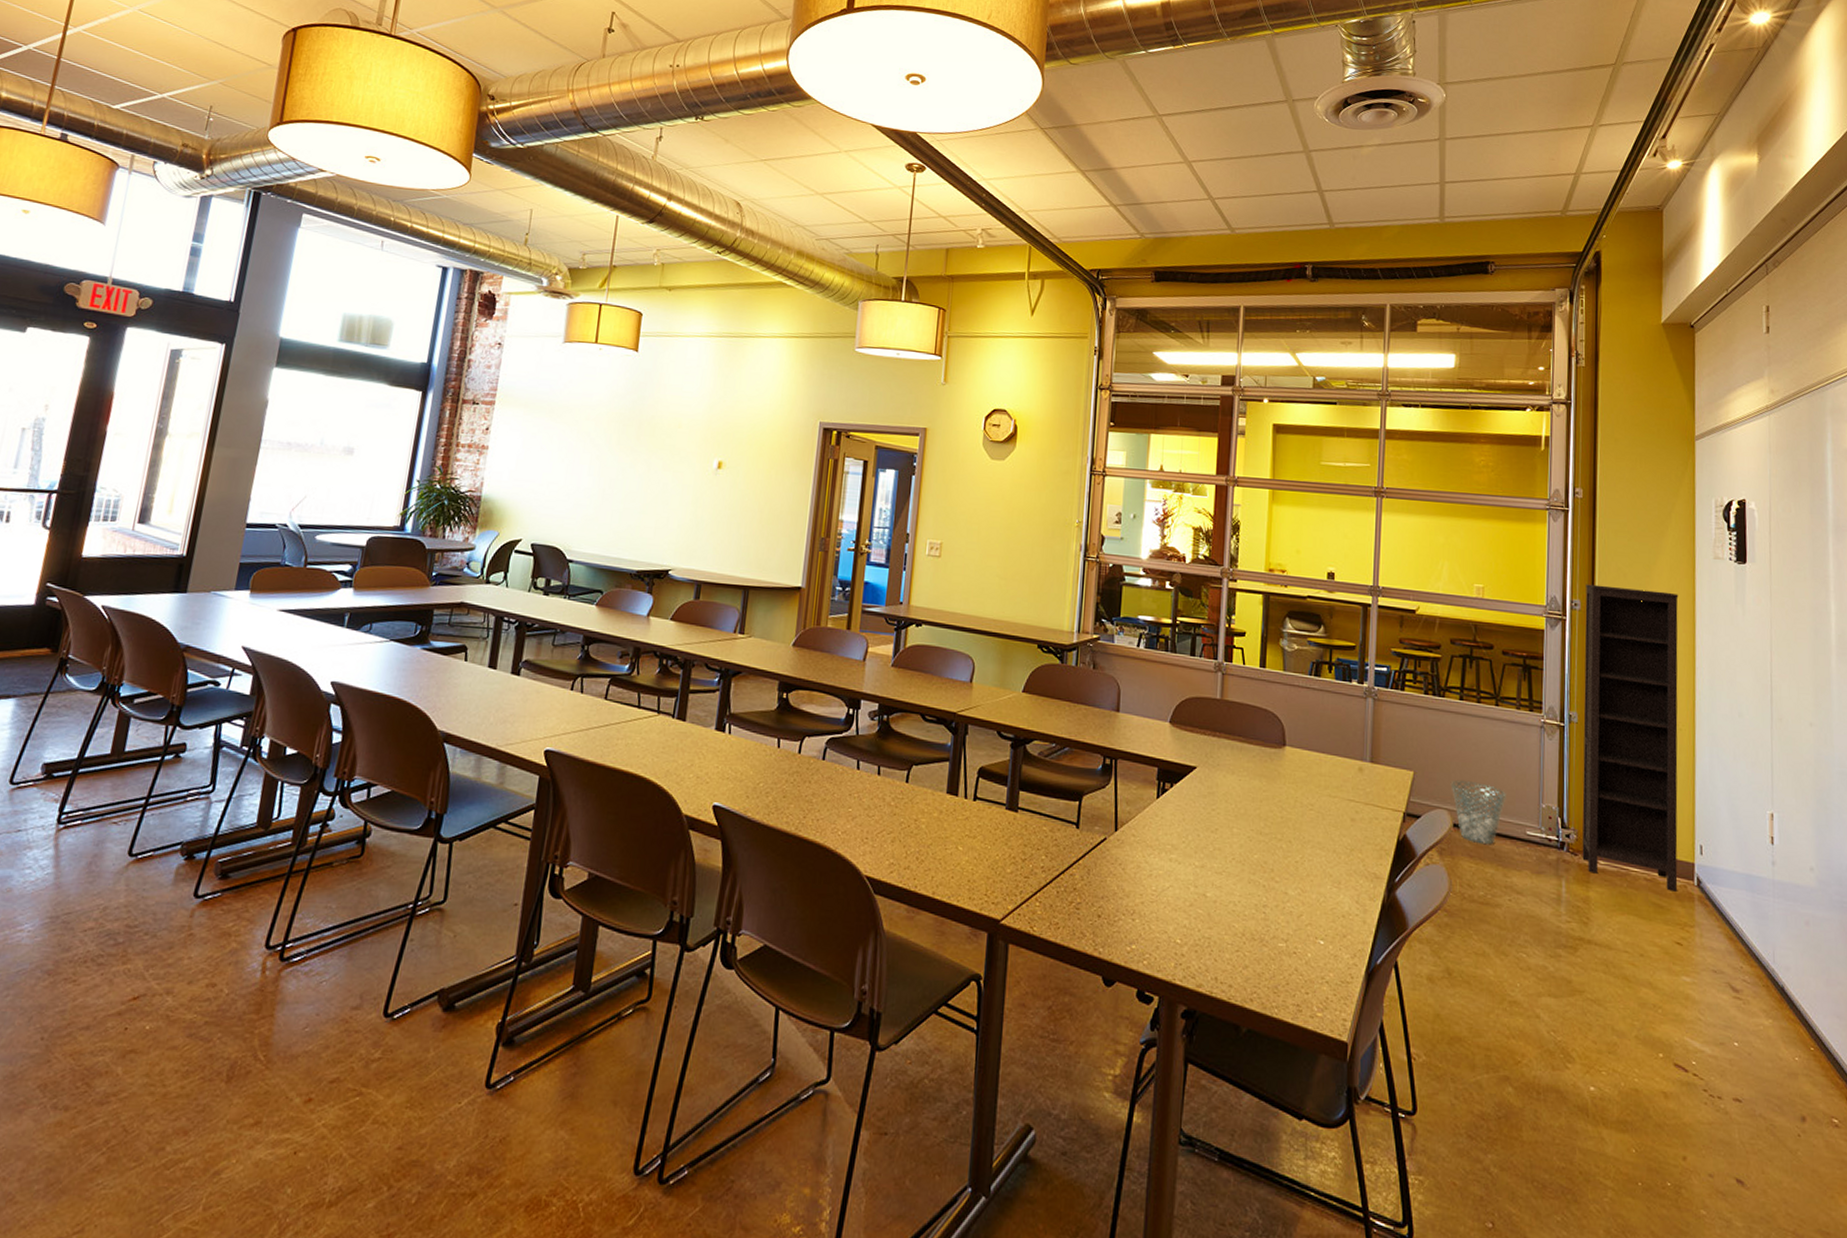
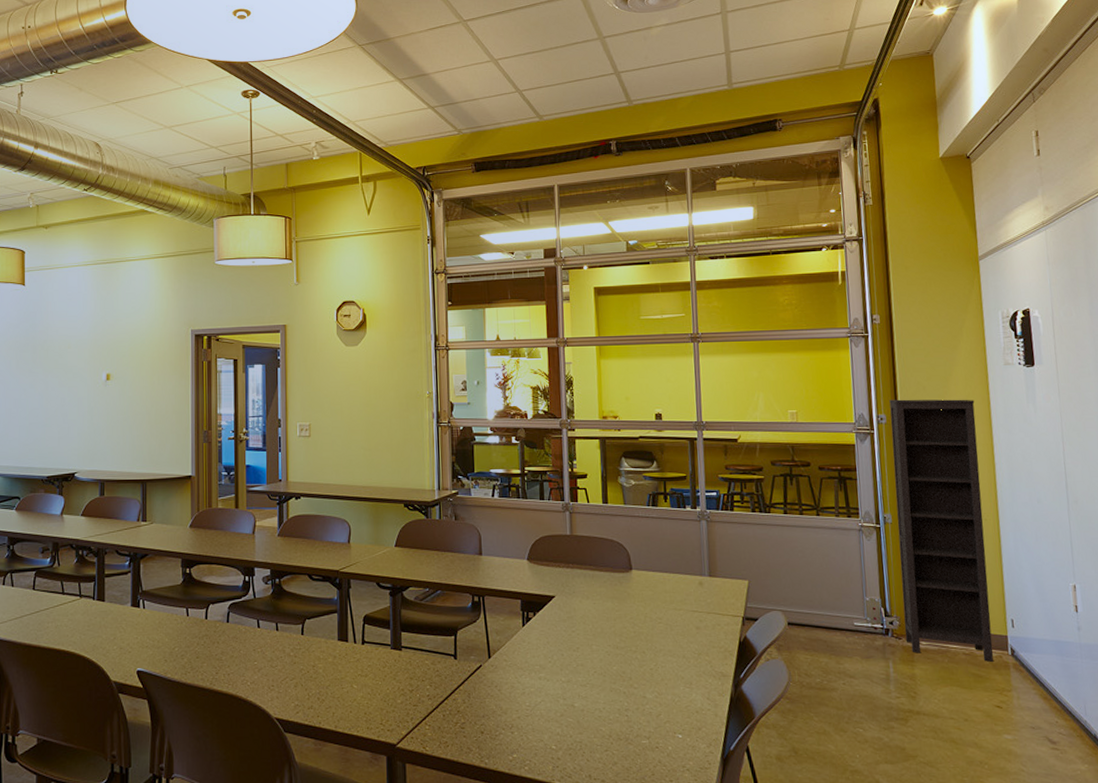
waste basket: present [1450,780,1506,845] -> none [782,583,833,638]

